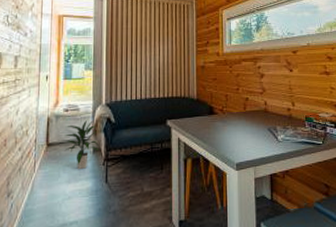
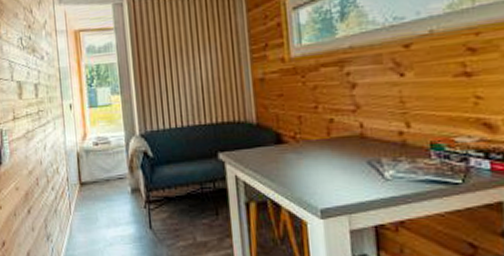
indoor plant: present [64,119,99,170] -> none [97,154,138,213]

